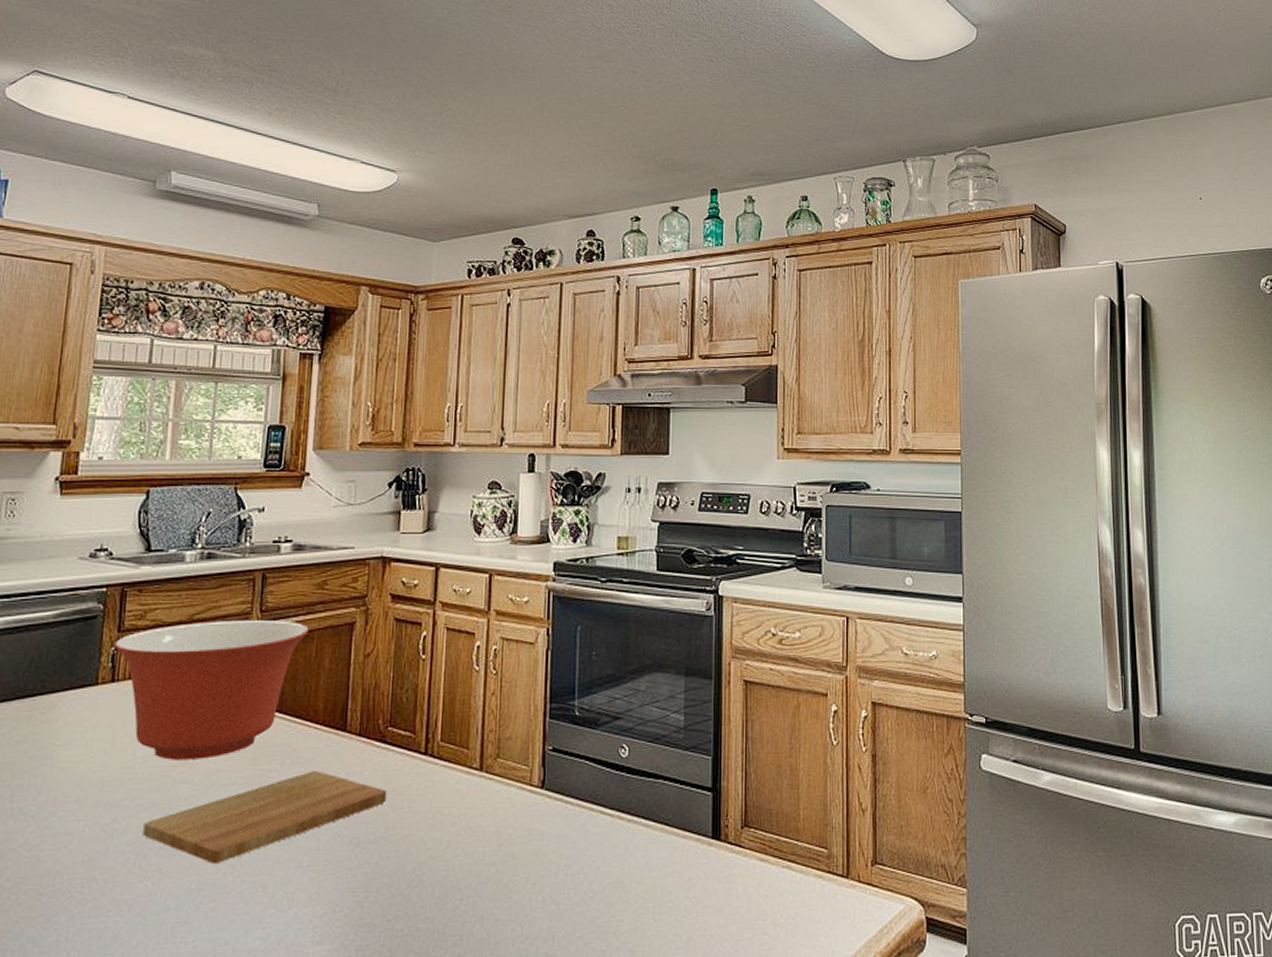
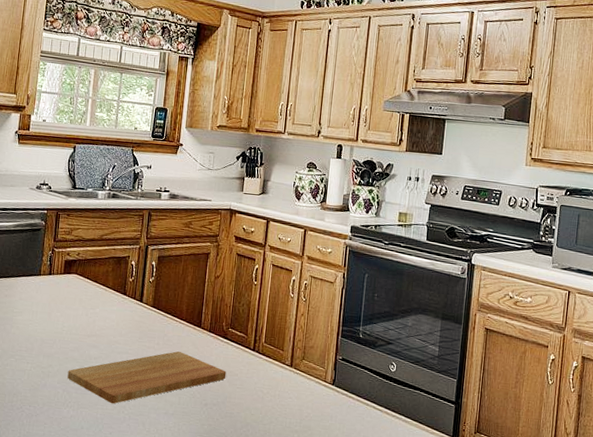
mixing bowl: present [114,620,309,760] -> none [51,241,179,334]

